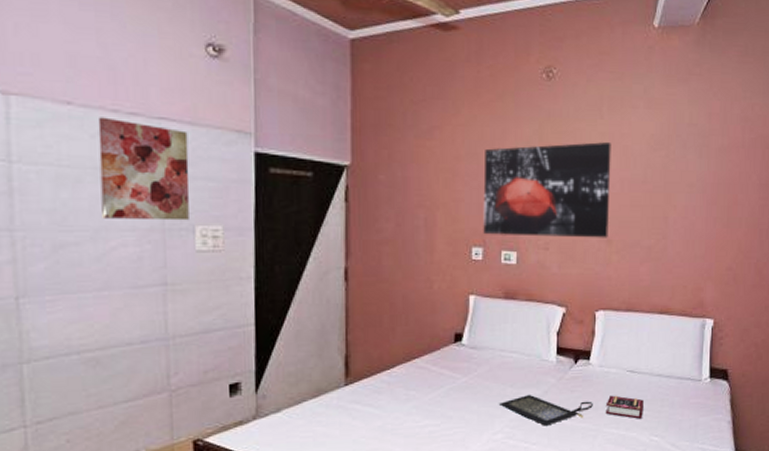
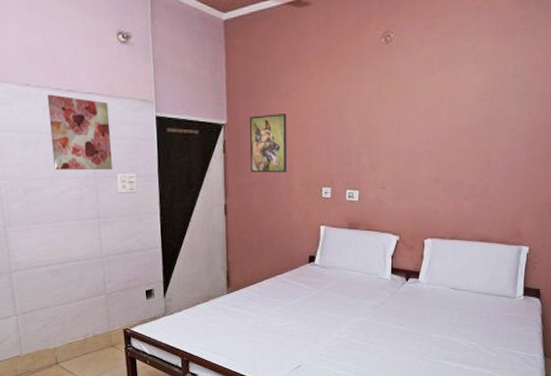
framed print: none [380,155,428,229] -> present [249,114,287,173]
wall art: present [483,142,611,238] -> none [331,96,441,179]
clutch bag: present [498,394,593,426] -> none [343,304,421,330]
book: present [607,395,644,419] -> none [432,307,464,327]

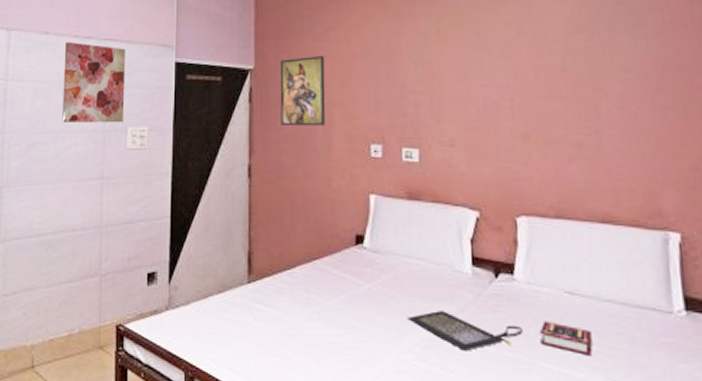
clutch bag: none [343,304,421,330] -> present [406,309,523,351]
book: none [432,307,464,327] -> present [541,321,593,356]

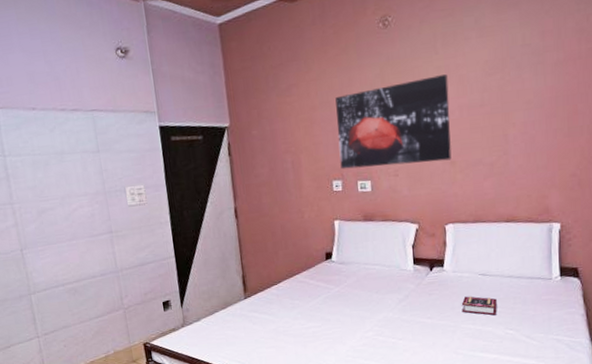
wall art: present [62,42,126,123] -> none [53,115,121,189]
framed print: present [280,56,326,127] -> none [252,110,294,173]
wall art: none [380,30,525,134] -> present [335,74,452,170]
clutch bag: present [406,309,523,351] -> none [367,298,450,324]

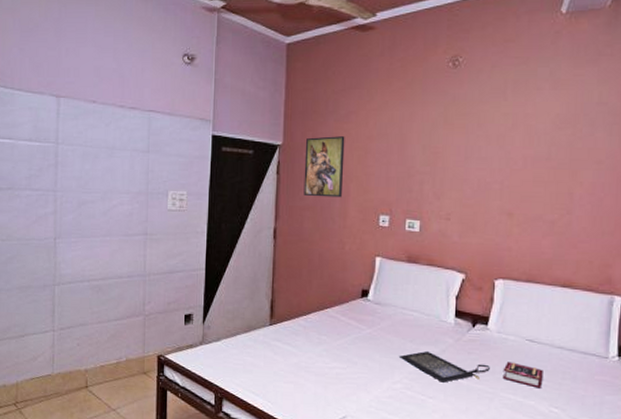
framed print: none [252,110,294,173] -> present [303,136,345,198]
wall art: present [335,74,452,170] -> none [390,122,515,211]
clutch bag: none [367,298,450,324] -> present [398,350,490,383]

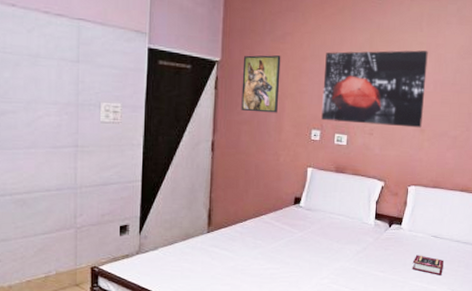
wall art: none [390,122,515,211] -> present [321,50,428,128]
clutch bag: present [398,350,490,383] -> none [326,249,402,276]

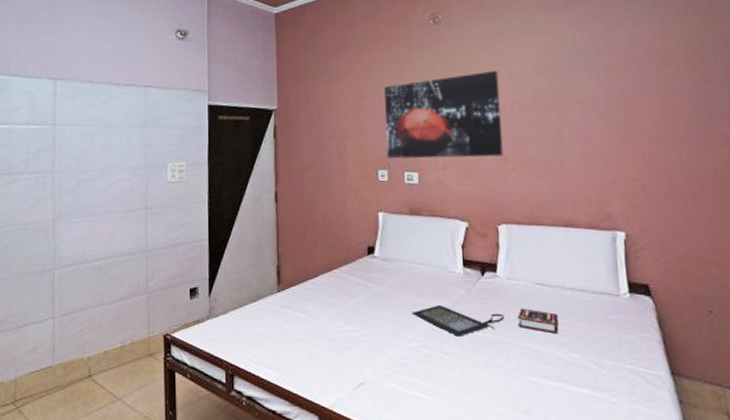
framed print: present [241,55,281,113] -> none [300,96,340,158]
clutch bag: none [326,249,402,276] -> present [411,304,504,337]

